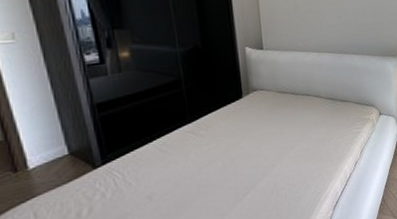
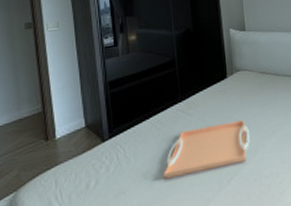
serving tray: none [172,138,267,200] -> present [163,120,250,180]

